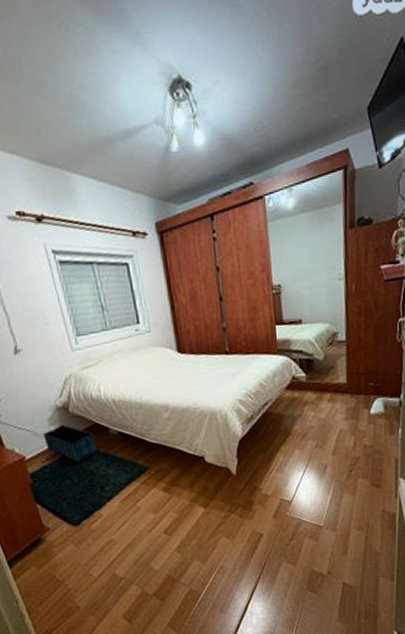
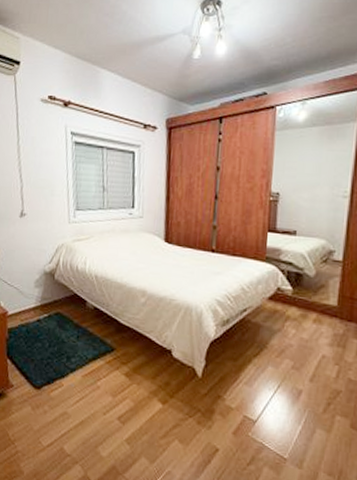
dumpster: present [43,424,97,462] -> none [27,289,72,328]

